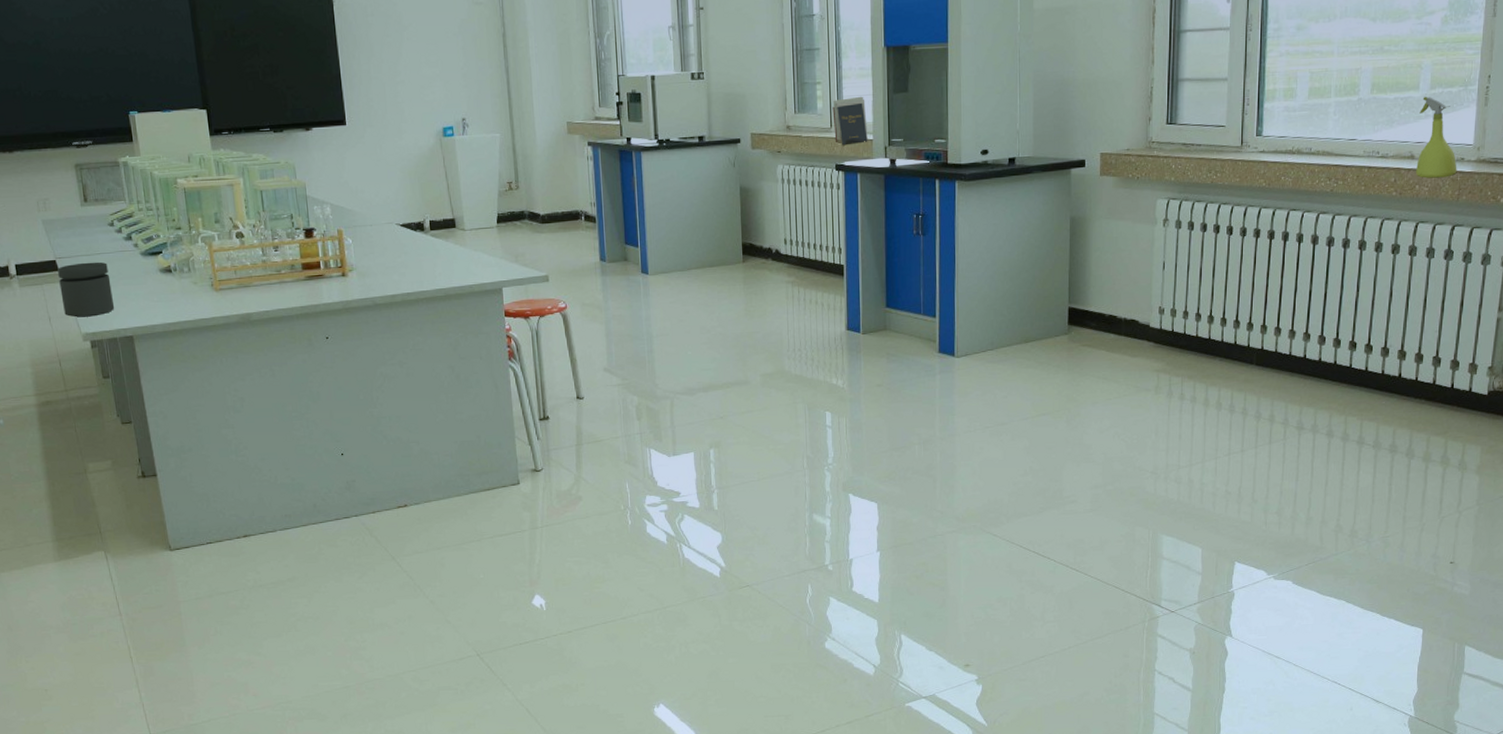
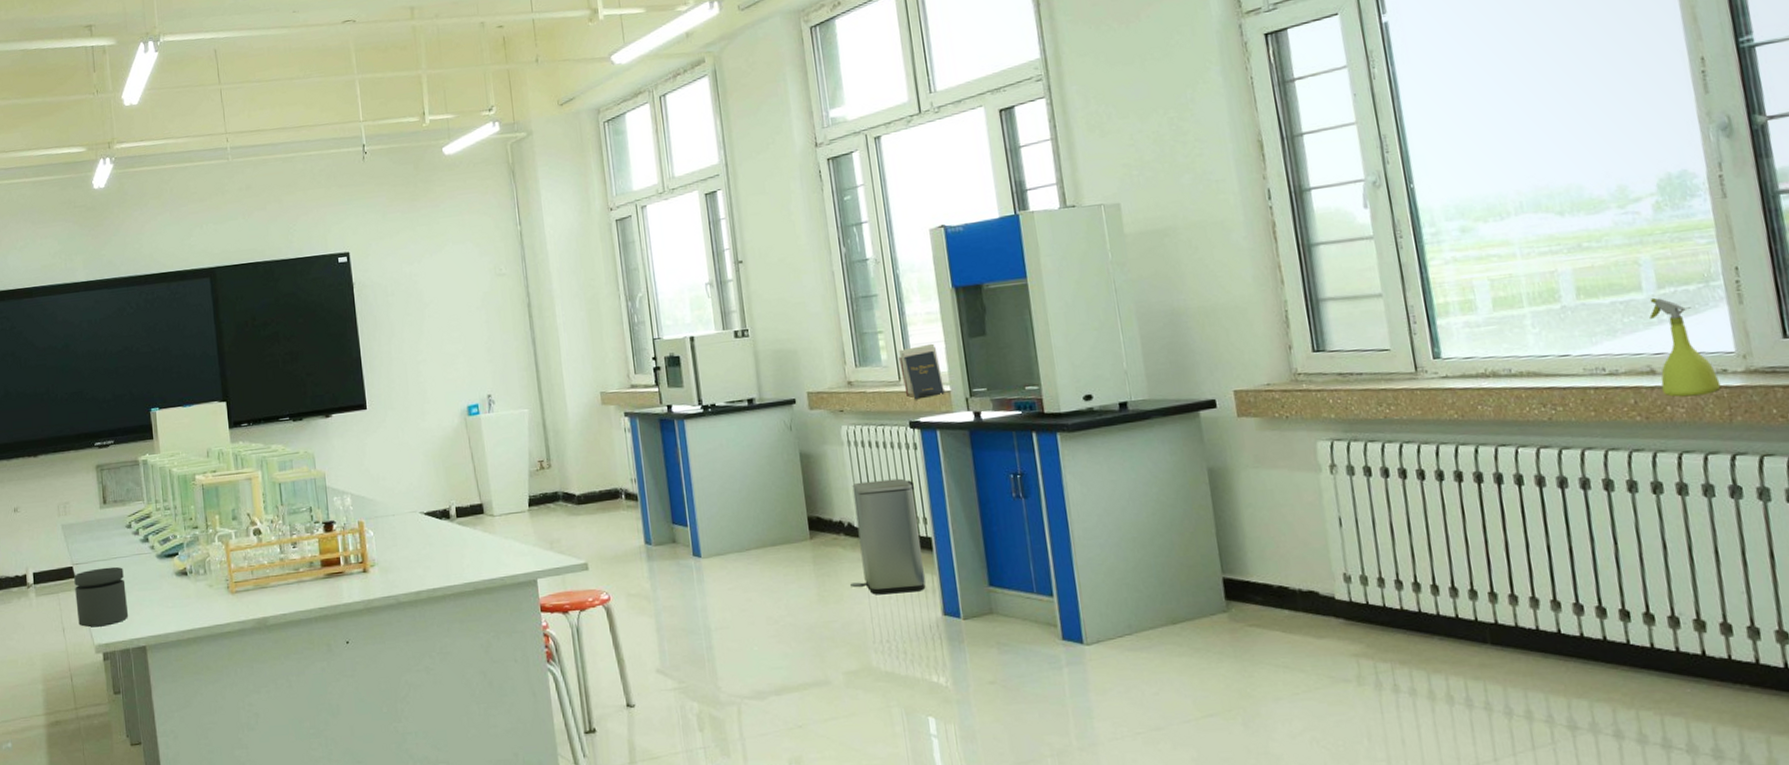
pedal bin: none [773,213,835,312] -> present [850,478,926,595]

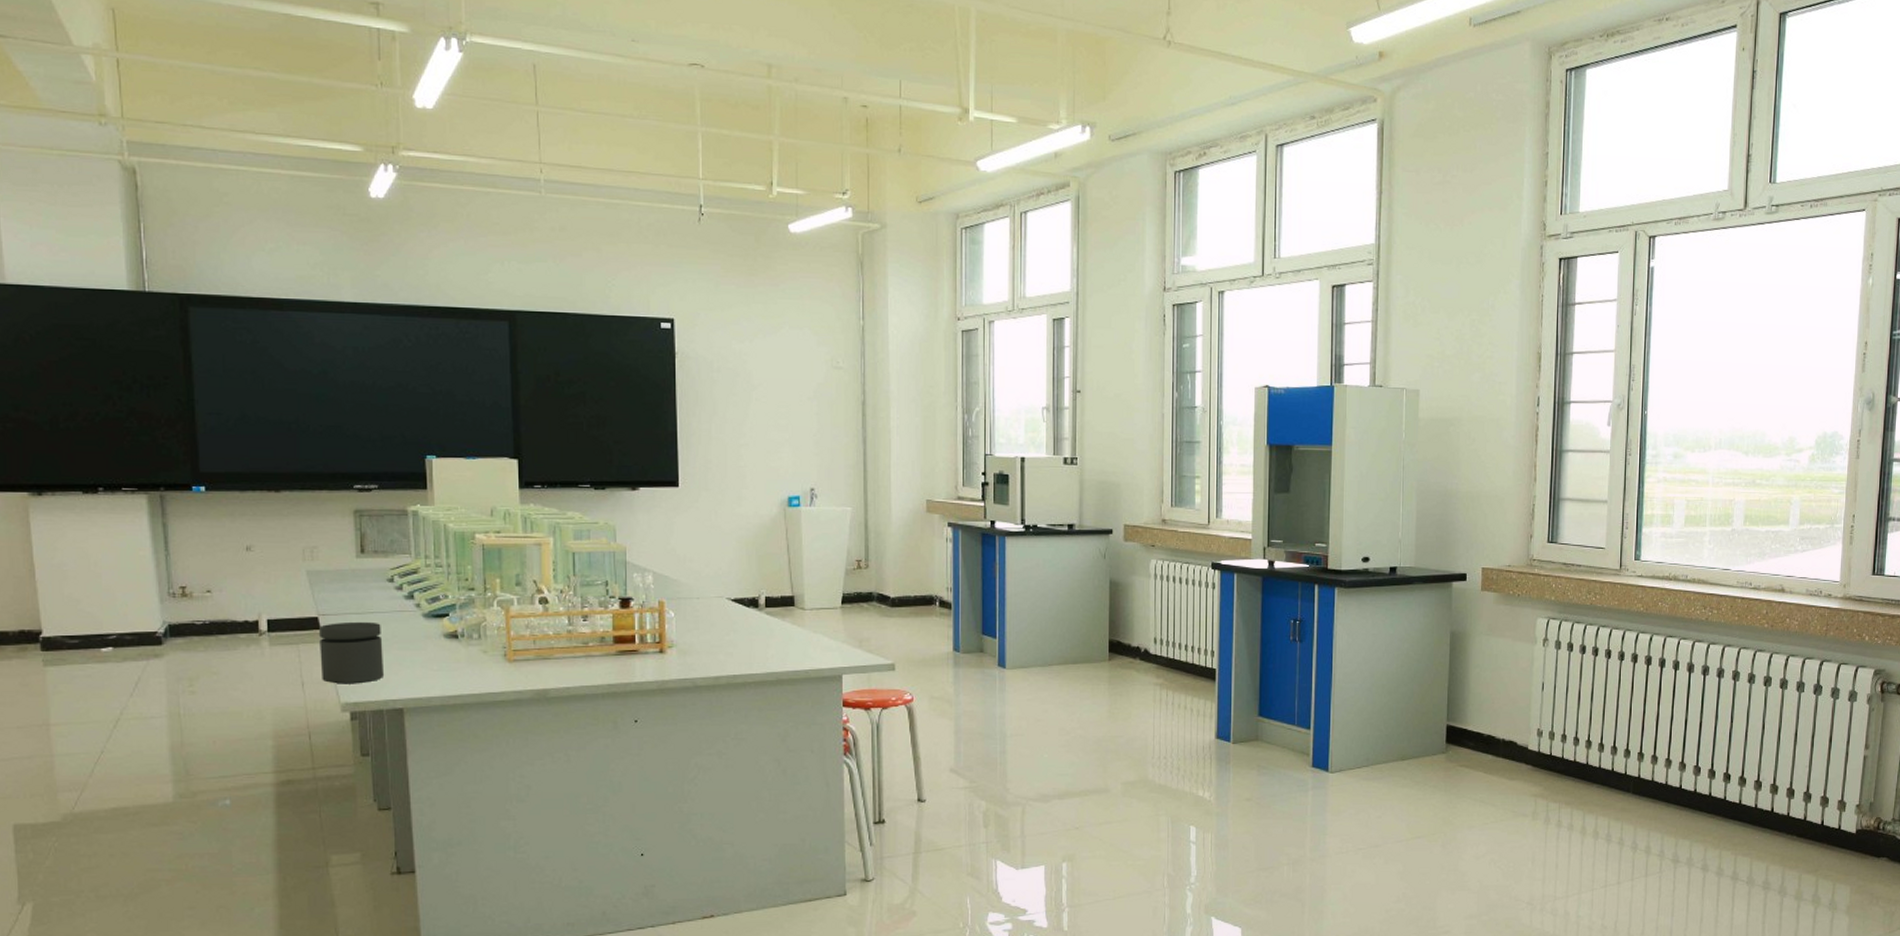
pedal bin: present [850,478,926,595] -> none [1139,613,1208,716]
books: present [899,343,945,400] -> none [1211,493,1246,544]
spray bottle: present [1649,298,1721,398] -> none [1785,532,1825,613]

